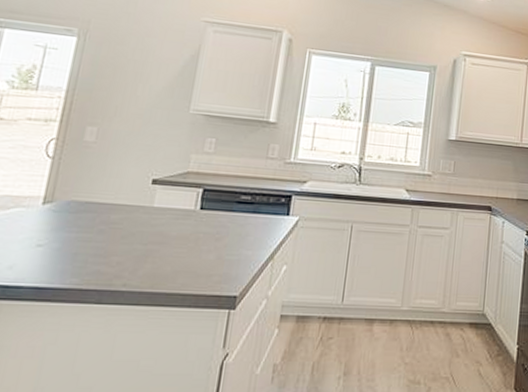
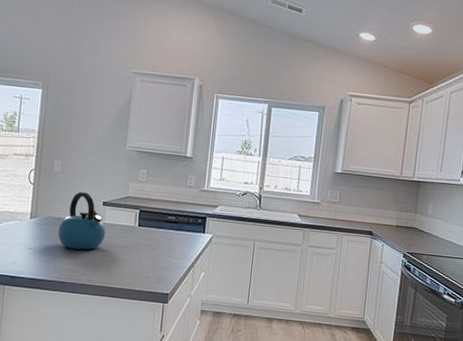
kettle: none [82,166,154,244] -> present [58,191,106,250]

